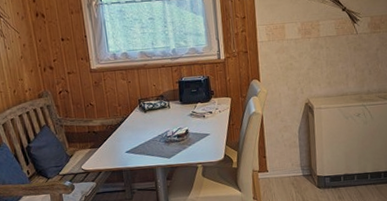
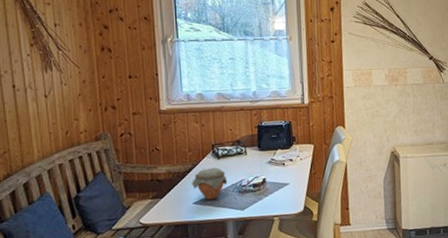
jar: none [123,120,155,150] -> present [192,168,228,200]

